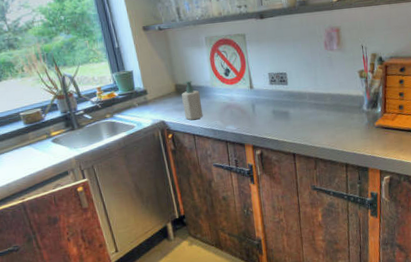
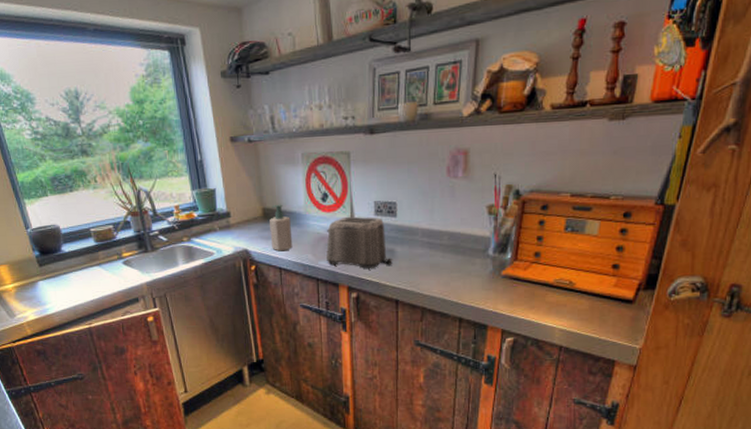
toaster: none [231,86,288,129] -> present [326,216,392,269]

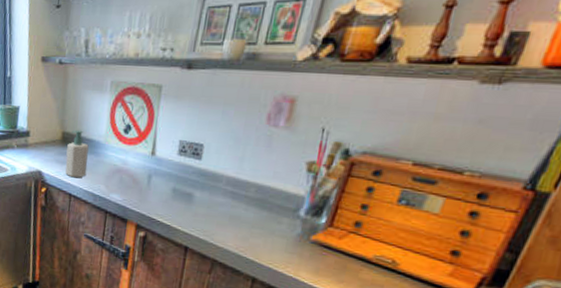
toaster: present [326,216,392,269] -> none [119,152,189,210]

